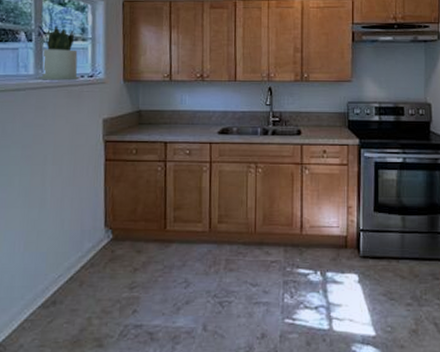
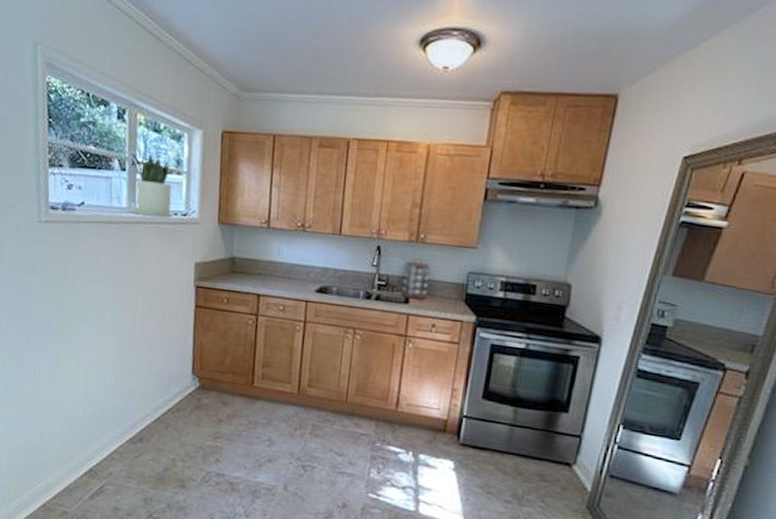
spice rack: none [293,94,316,131] -> present [401,257,430,300]

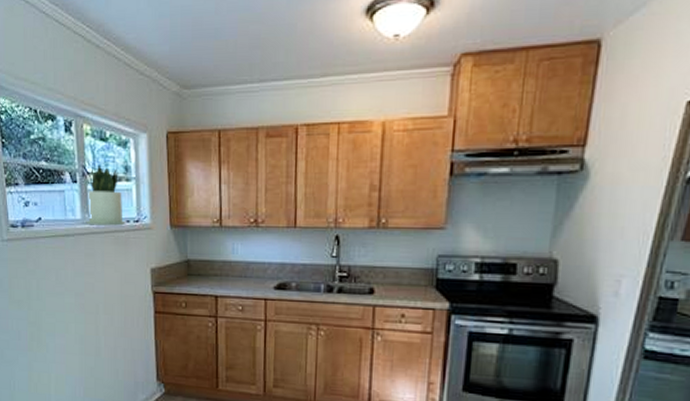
spice rack: present [401,257,430,300] -> none [365,244,395,289]

